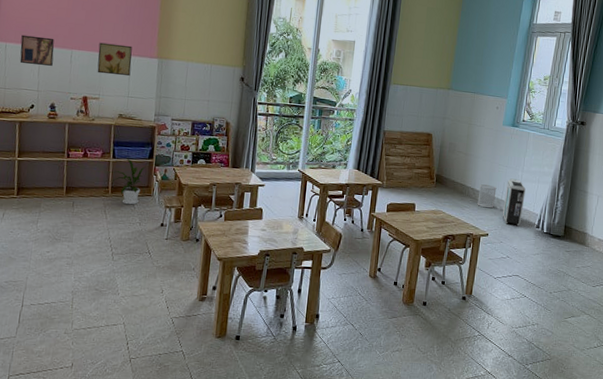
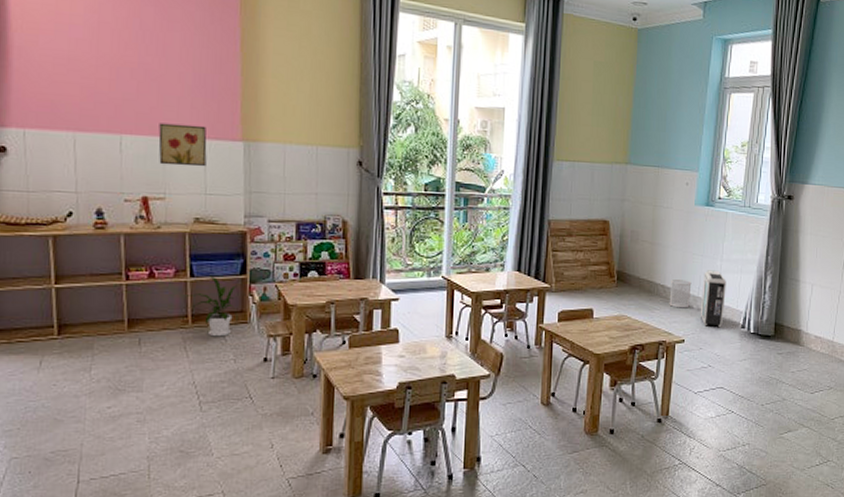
wall art: present [19,34,54,66] -> none [45,117,96,158]

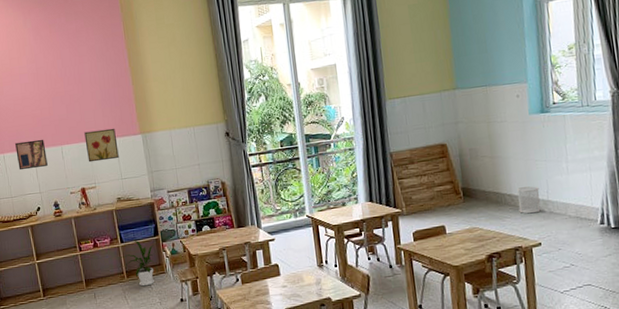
wall art: none [45,117,96,158] -> present [15,139,48,171]
air purifier: present [700,270,726,327] -> none [550,172,579,228]

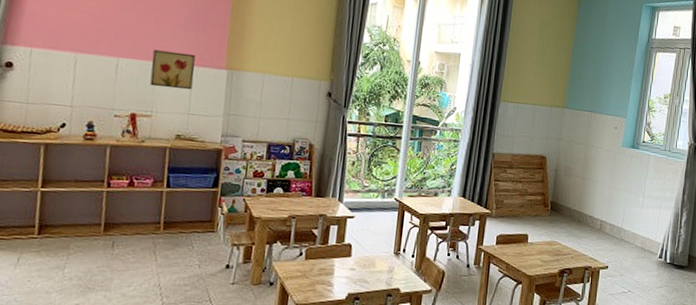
wall art: present [15,139,48,171] -> none [48,38,96,77]
house plant: present [121,240,158,287] -> none [162,187,209,244]
wastebasket: present [517,186,541,214] -> none [596,211,617,238]

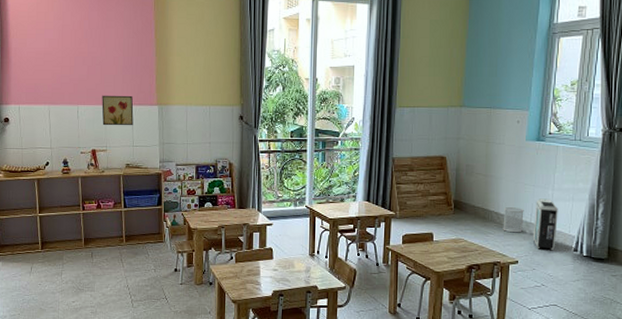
wastebasket: none [596,211,617,238] -> present [503,207,524,233]
air purifier: none [622,204,647,256] -> present [532,198,558,250]

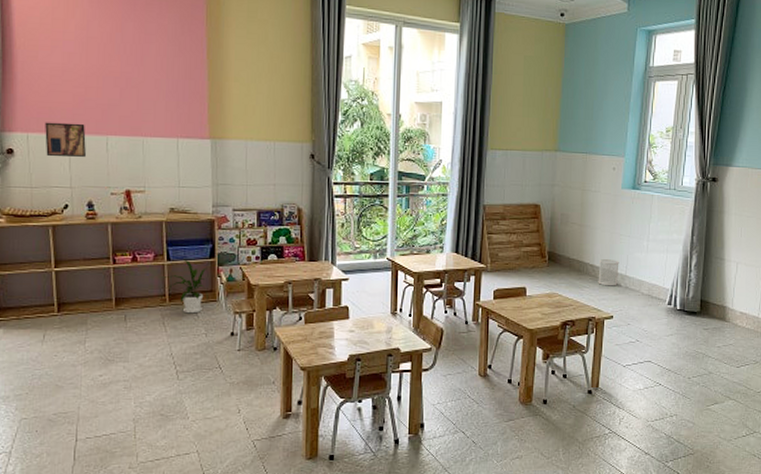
wall art: none [32,96,62,124] -> present [45,122,86,158]
wall art: present [102,95,134,126] -> none [138,124,180,163]
house plant: none [122,206,156,252] -> present [165,259,208,314]
air purifier: present [532,198,558,250] -> none [627,250,653,304]

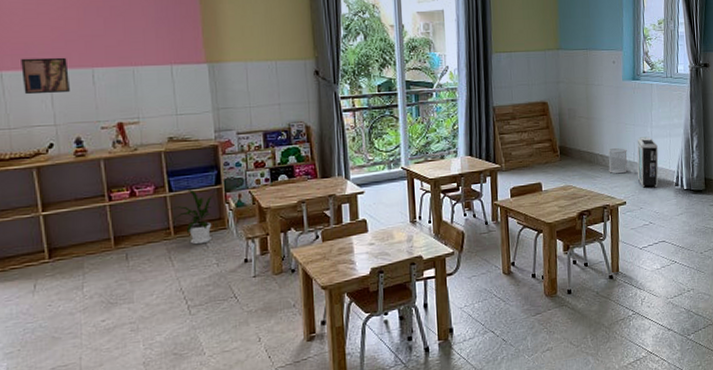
air purifier: none [627,250,653,304] -> present [637,136,659,188]

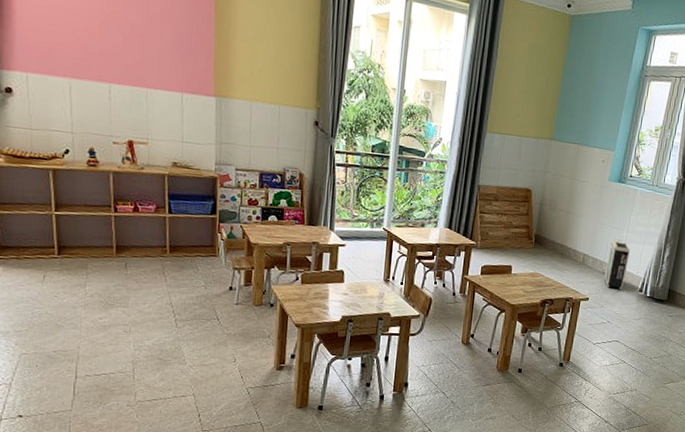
wall art: present [21,57,70,95] -> none [45,63,88,103]
house plant: present [167,188,217,245] -> none [166,213,209,267]
wastebasket: present [608,148,627,174] -> none [578,245,600,271]

